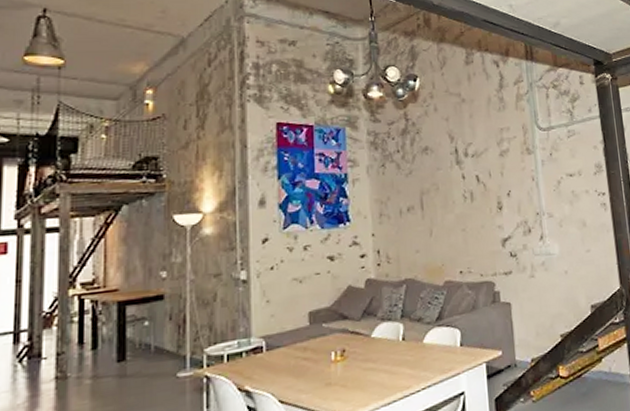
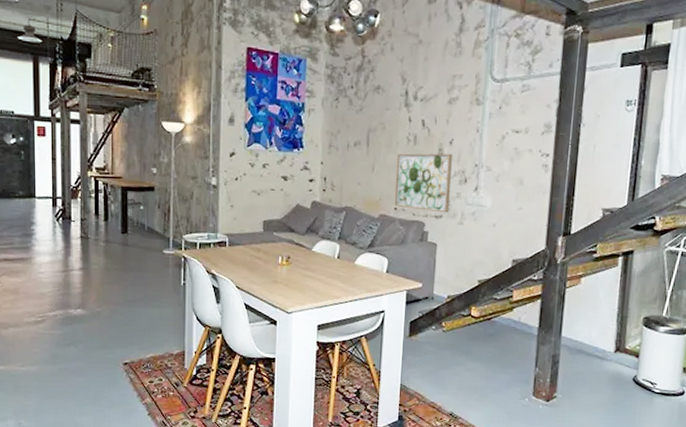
wall art: none [455,206,517,270] -> present [394,153,452,213]

